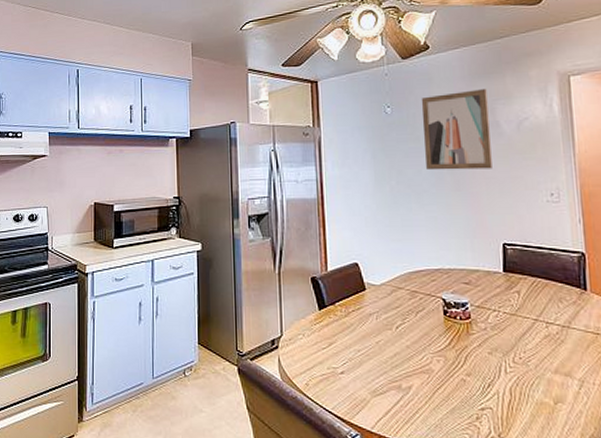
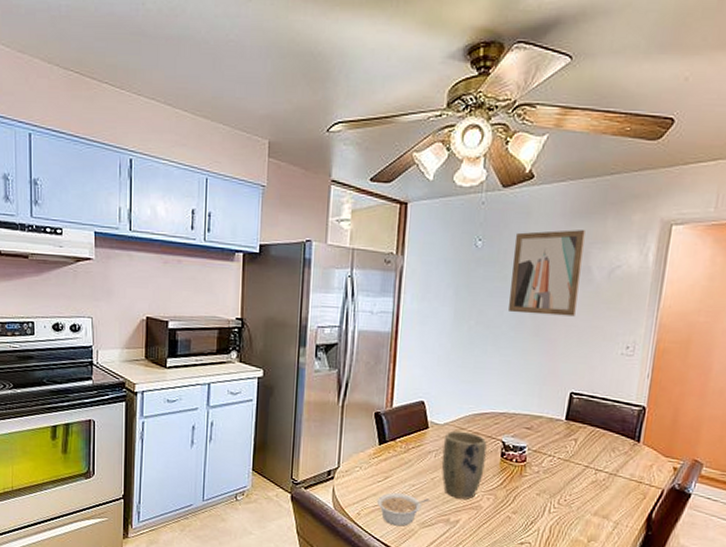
legume: none [323,360,377,396] -> present [376,492,429,527]
plant pot: none [383,290,429,363] -> present [441,430,487,500]

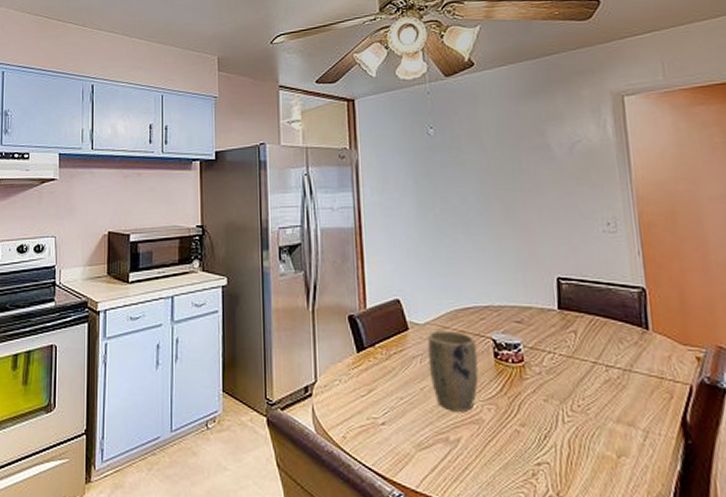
legume: present [376,492,429,527] -> none [362,409,422,450]
wall art: present [509,230,585,317] -> none [466,109,544,197]

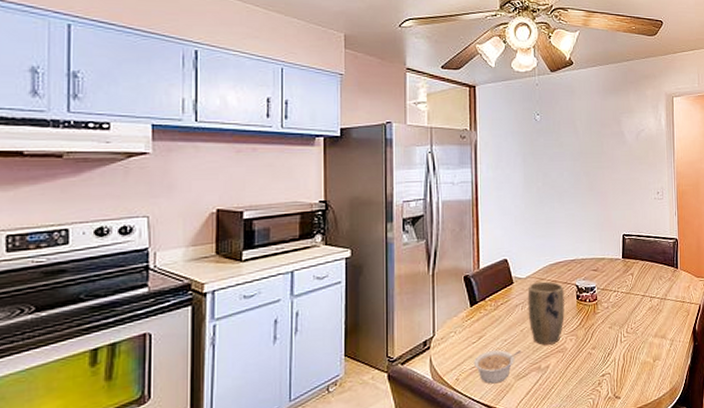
legume: none [362,409,422,450] -> present [473,350,521,384]

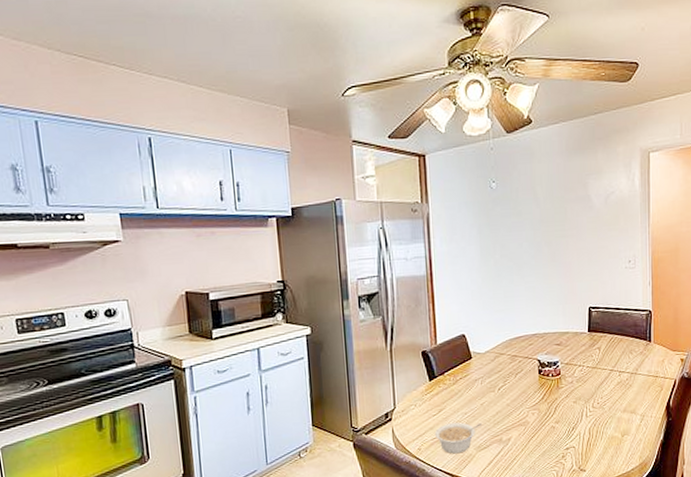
plant pot: present [527,281,565,345] -> none [487,356,526,419]

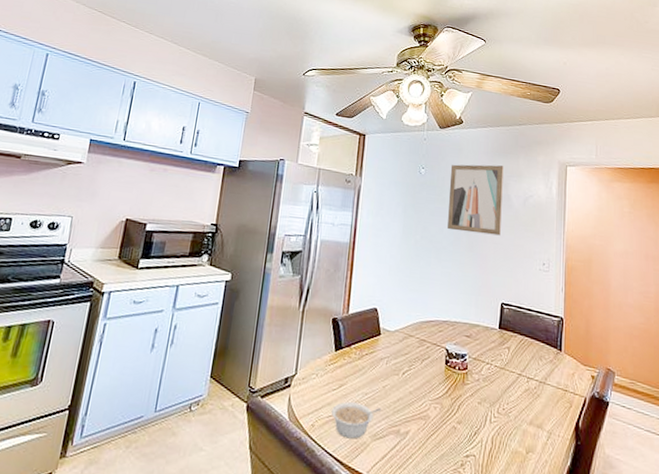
wall art: none [523,164,583,244] -> present [448,164,504,236]

